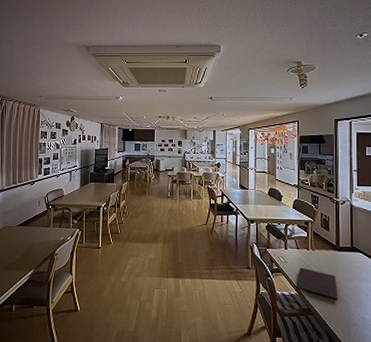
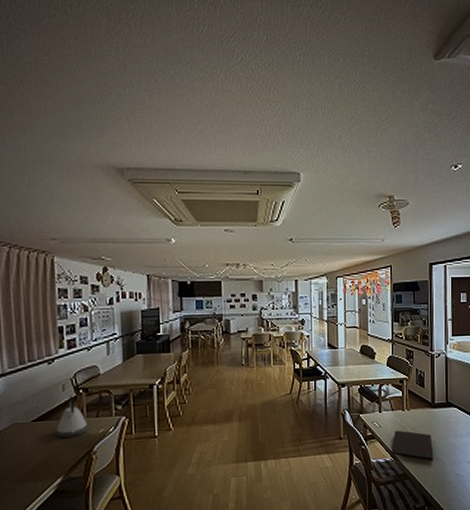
kettle: none [32,210,53,241] -> present [57,396,87,438]

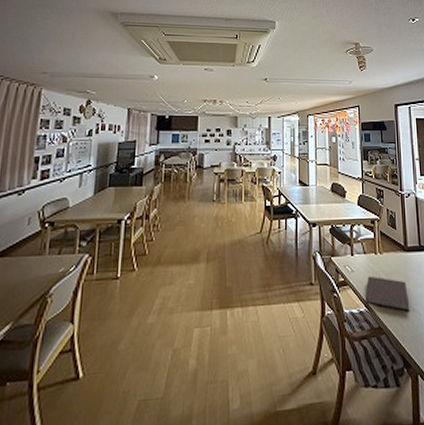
kettle: present [57,396,87,438] -> none [14,230,48,277]

